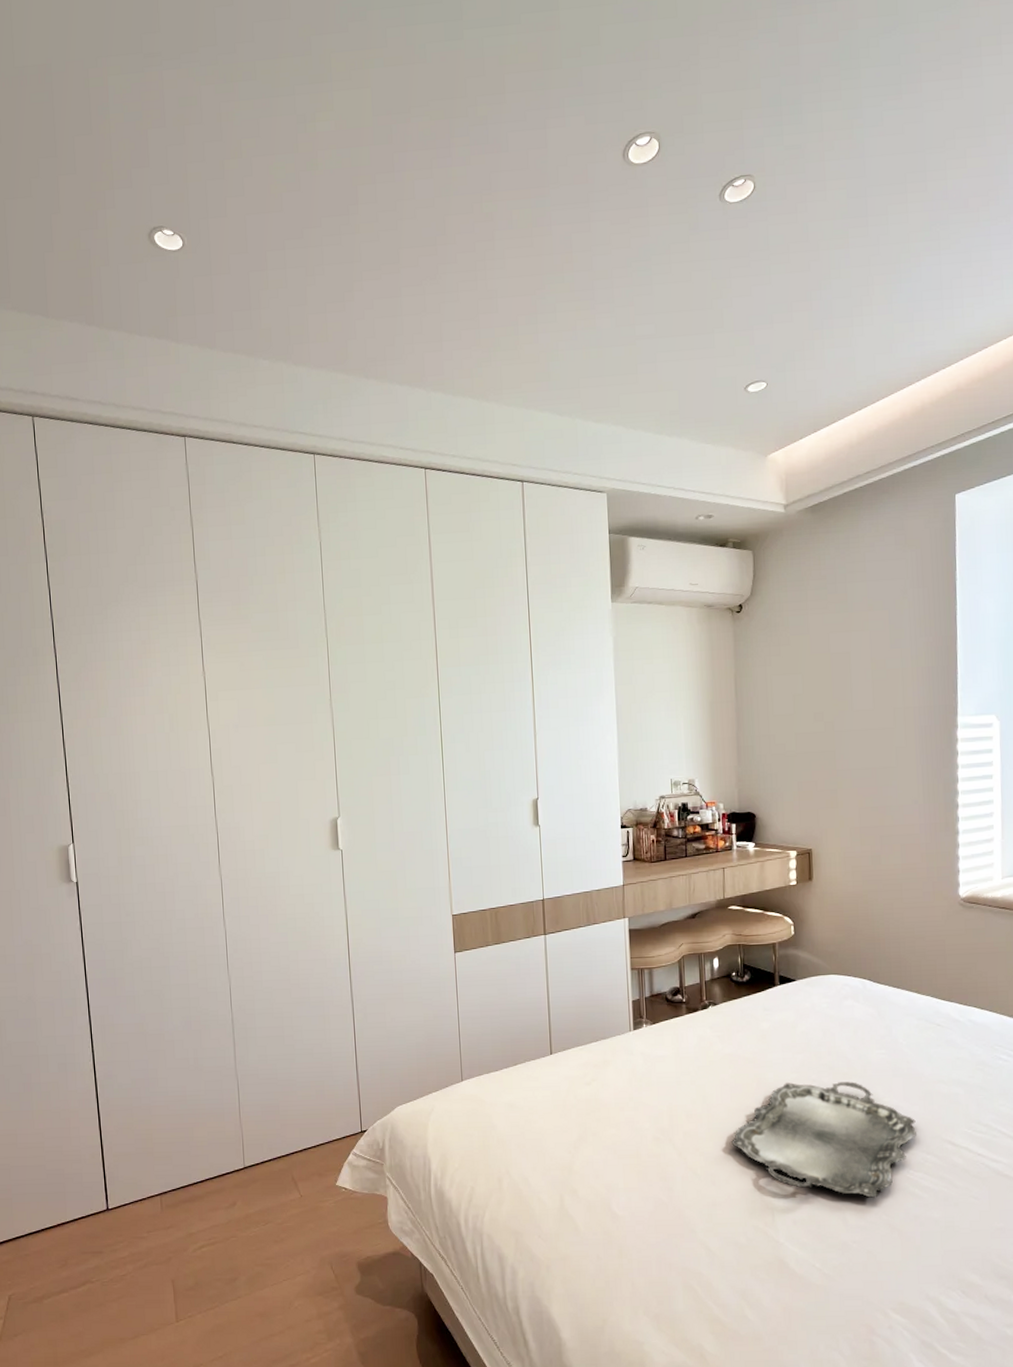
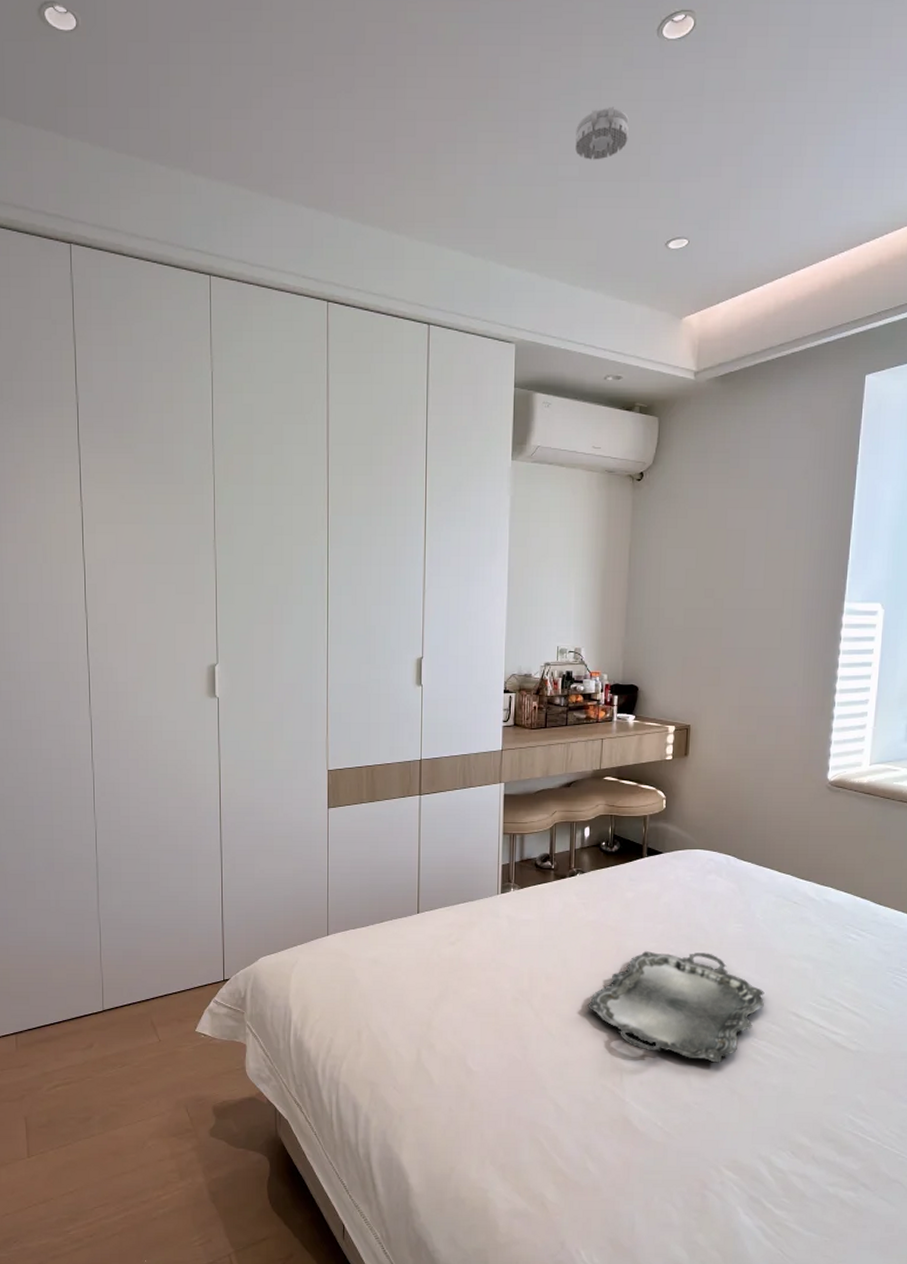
smoke detector: none [649,268,700,318] -> present [575,106,629,160]

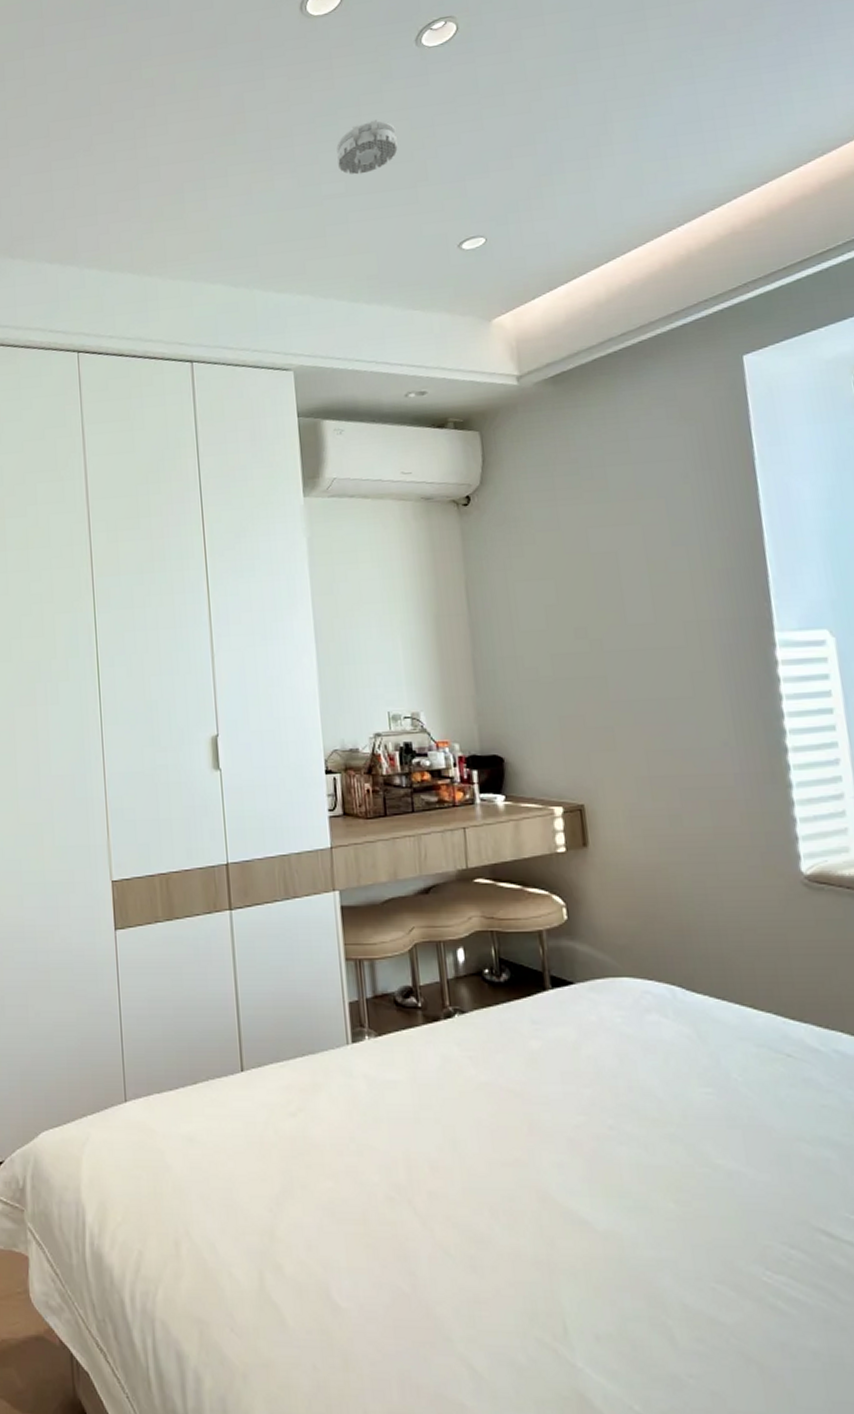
serving tray: present [588,951,765,1063] -> none [497,1128,771,1310]

